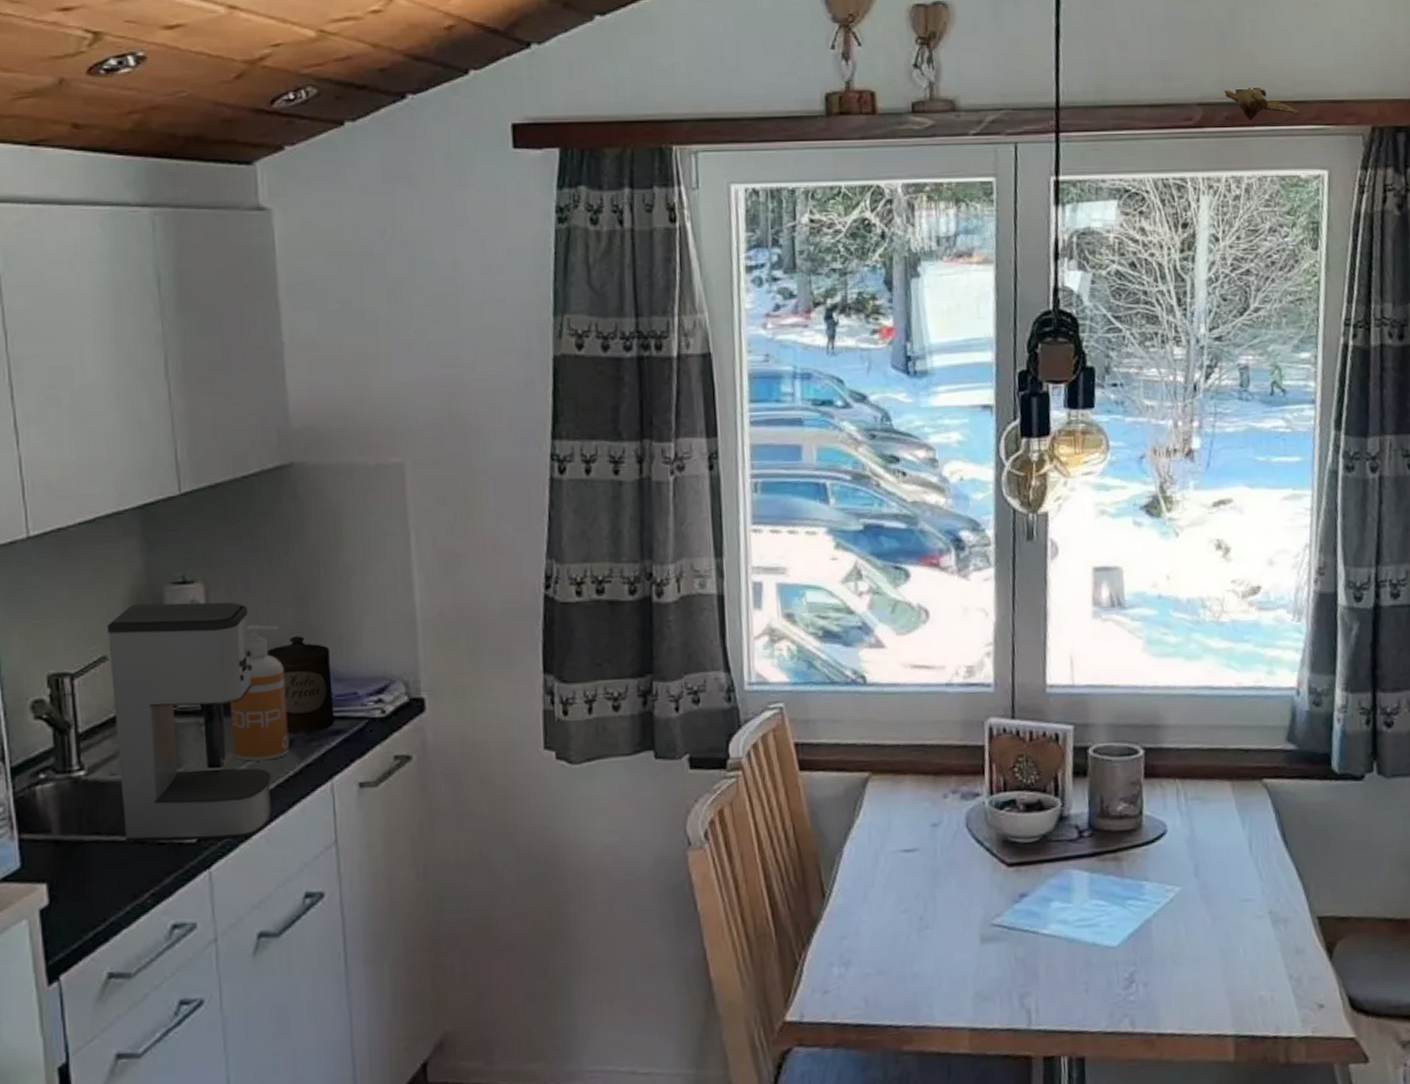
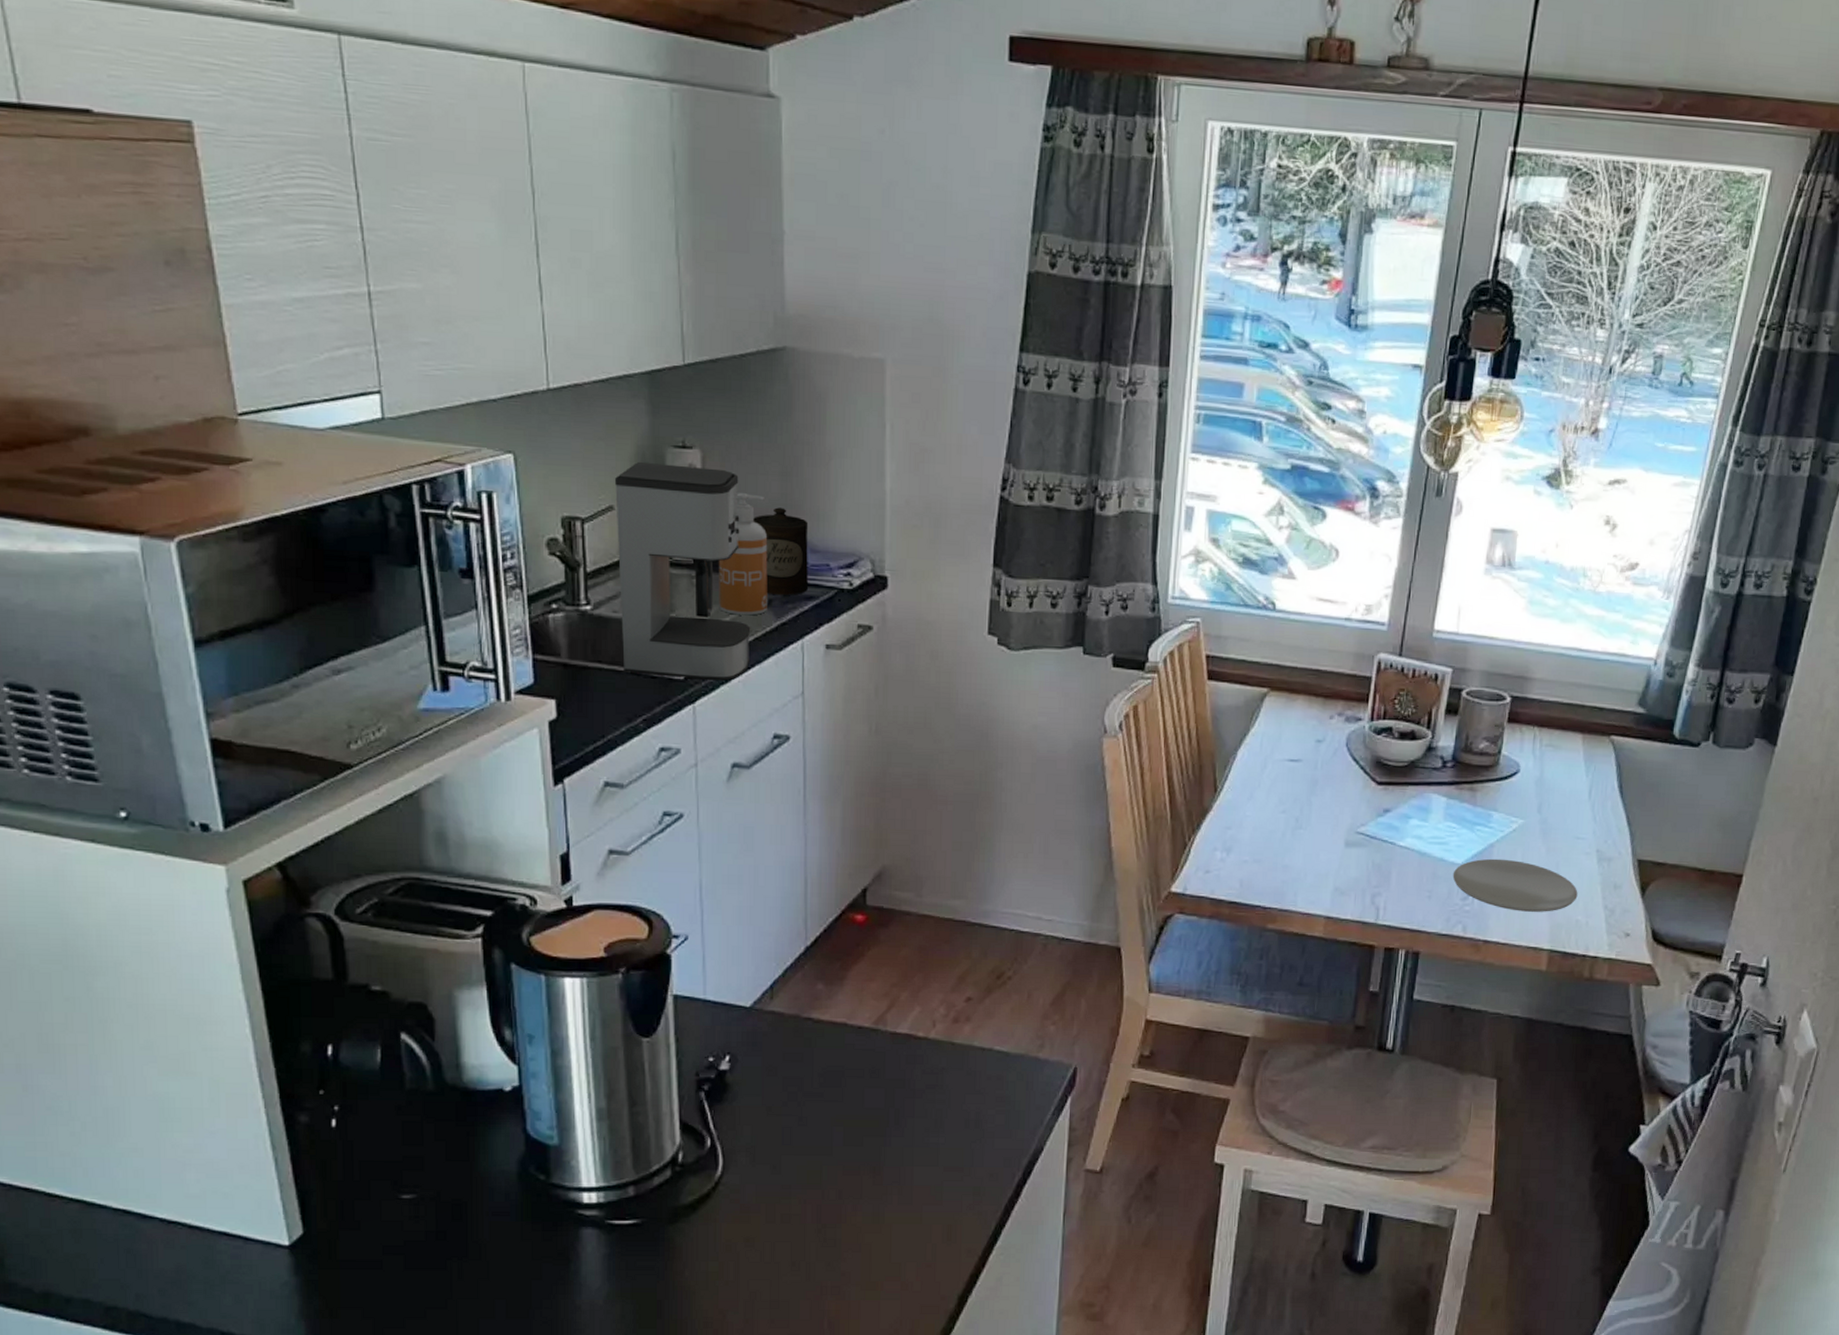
plate: none [1109,934,1257,994] -> present [1452,858,1578,912]
decorative figurine: present [1224,87,1299,120] -> none [1687,75,1755,111]

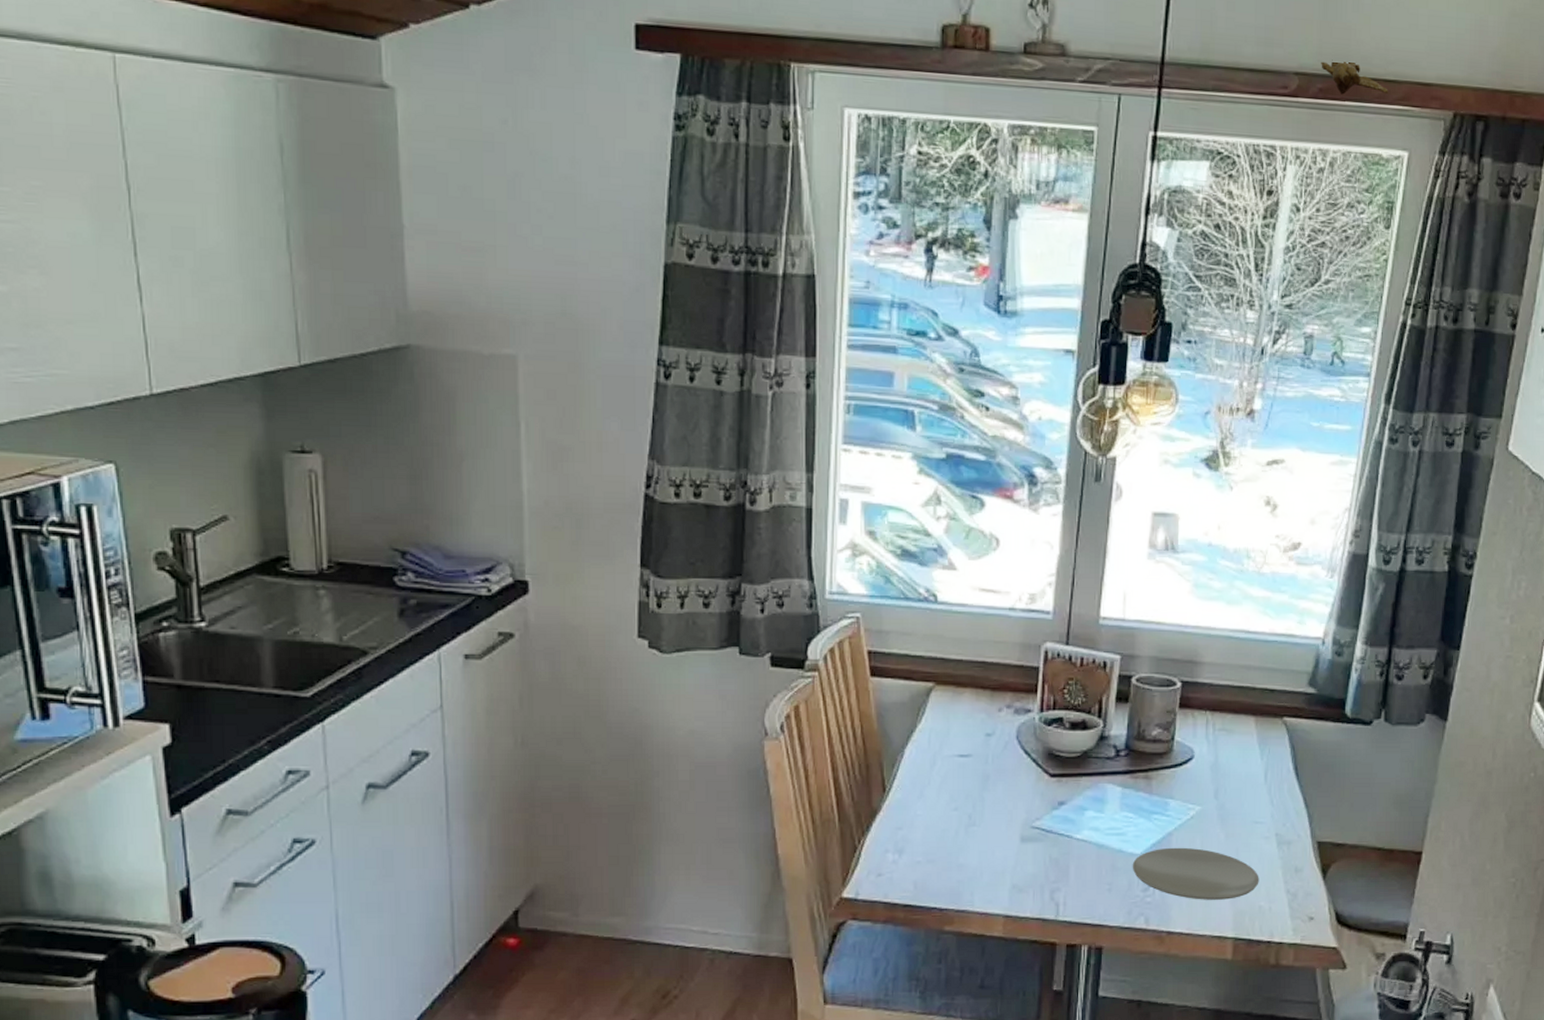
coffee maker: present [614,461,751,681] -> none [227,468,383,697]
soap dispenser: present [718,493,768,616] -> none [344,498,400,627]
canister: present [752,507,809,595] -> none [380,512,443,604]
decorative figurine: none [1687,75,1755,111] -> present [1321,60,1388,95]

